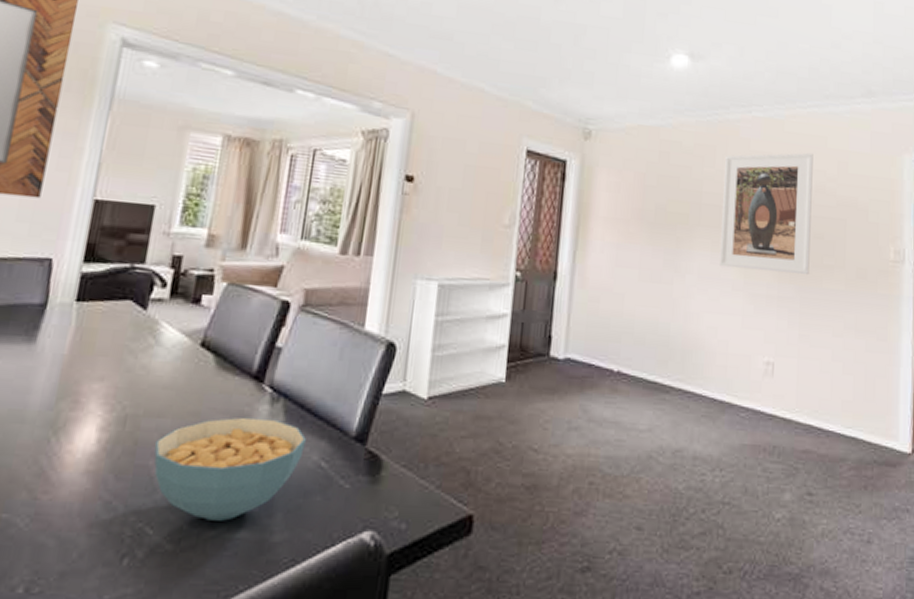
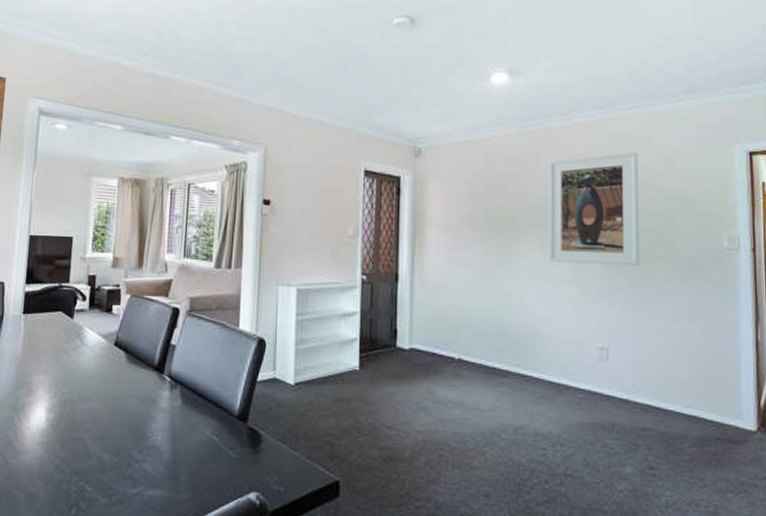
cereal bowl: present [154,417,306,521] -> none [87,400,199,482]

